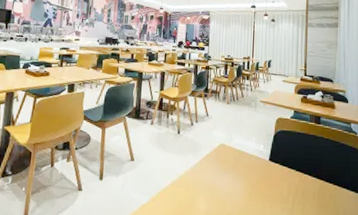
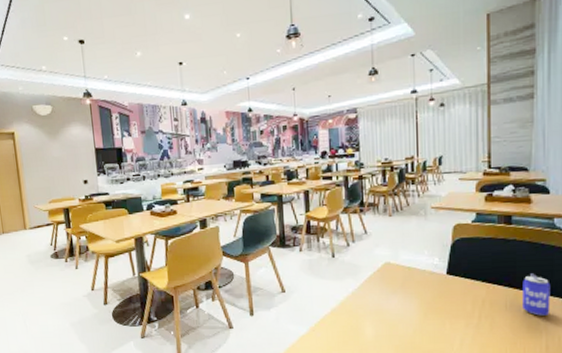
beer can: none [327,168,348,207] -> present [523,273,551,316]

